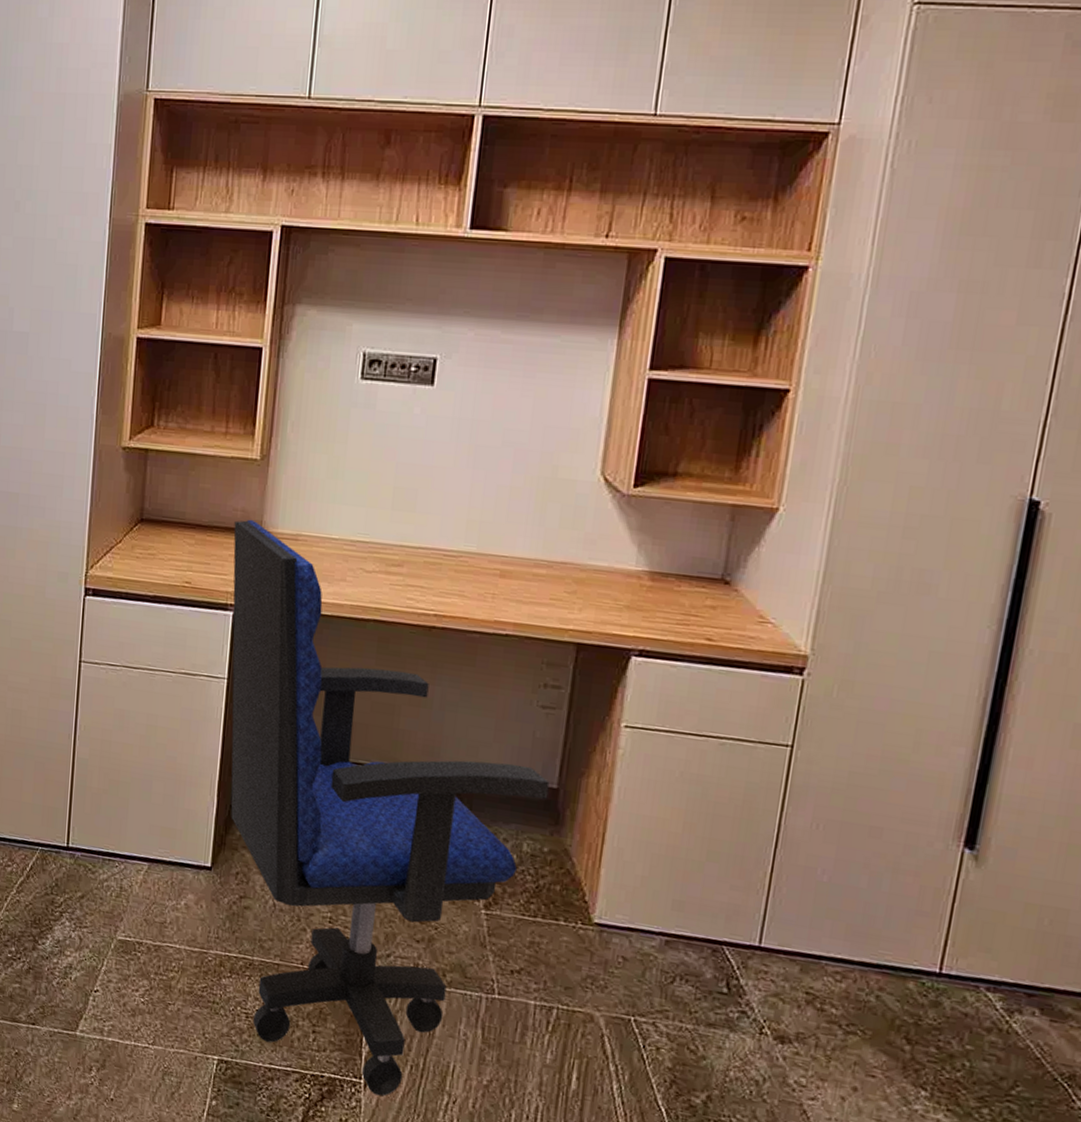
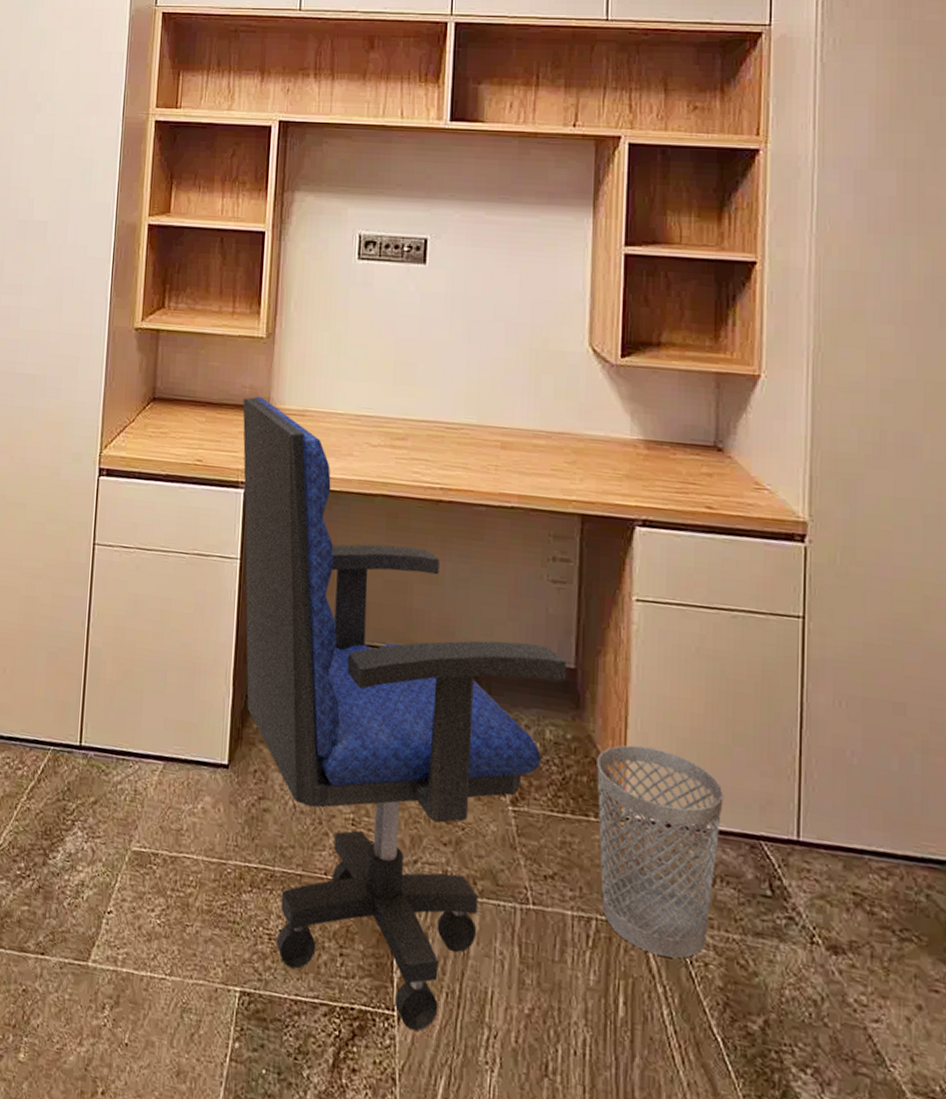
wastebasket: none [564,858,692,1044] -> present [597,744,724,959]

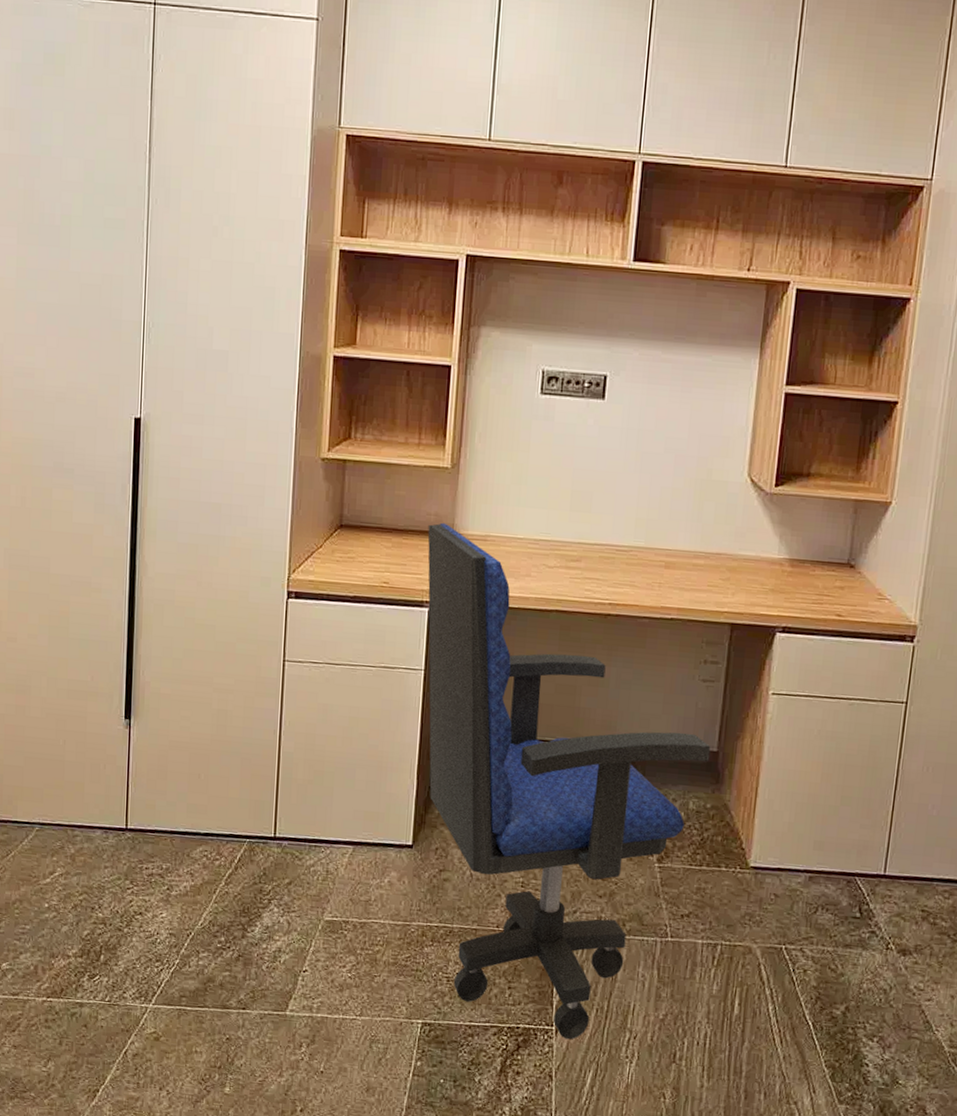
wastebasket: present [597,744,724,959] -> none [727,809,830,969]

